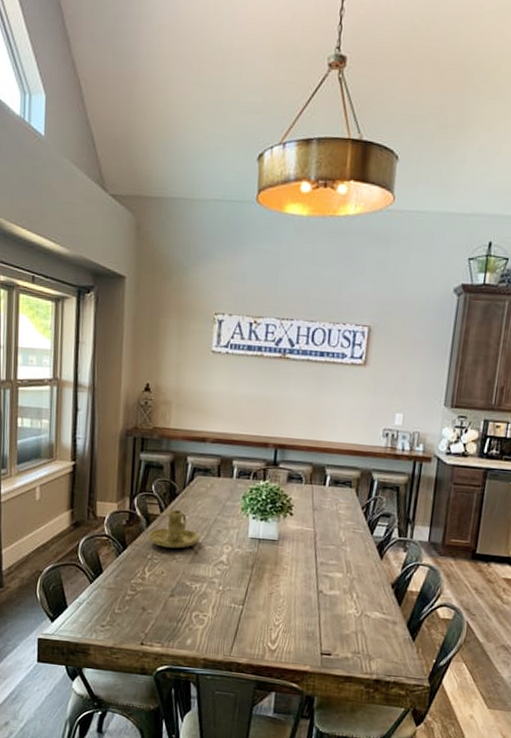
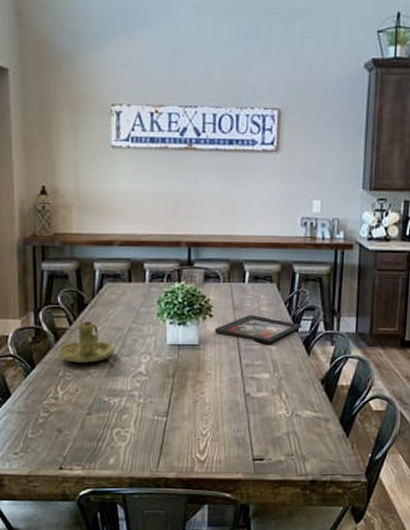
decorative tray: none [293,516,378,546] -> present [214,315,303,344]

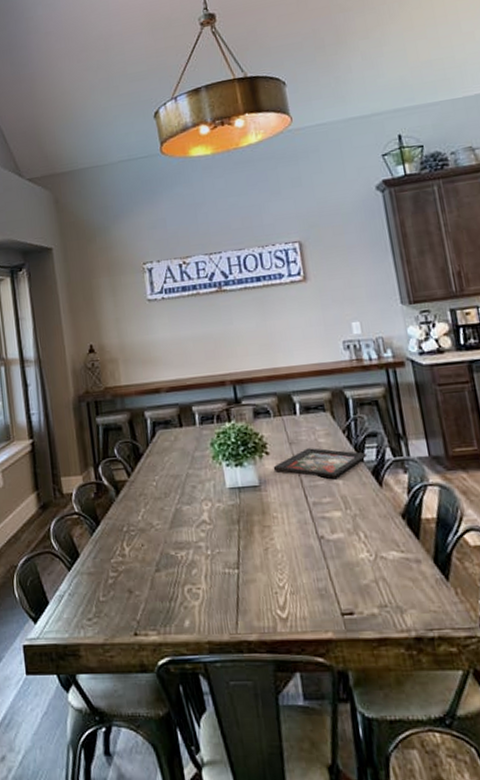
candle holder: present [57,322,115,363] -> none [119,471,175,516]

